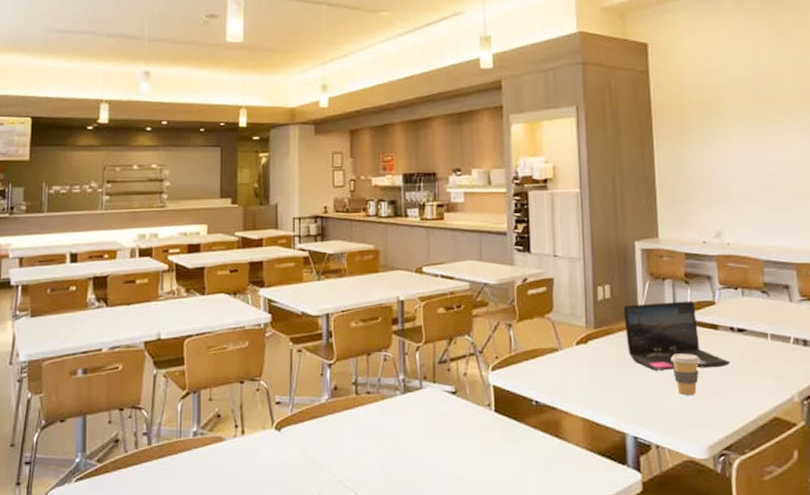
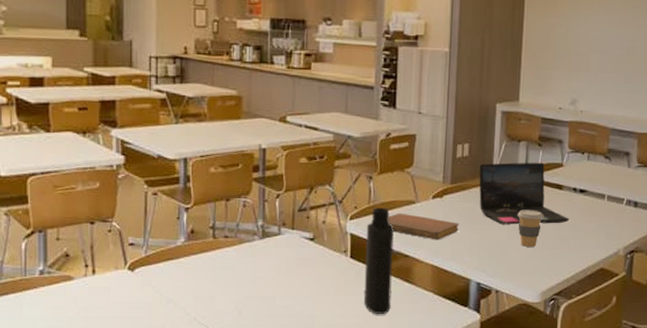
bottle: none [509,357,541,474] -> present [363,208,394,314]
notebook: none [530,361,608,390] -> present [387,213,459,240]

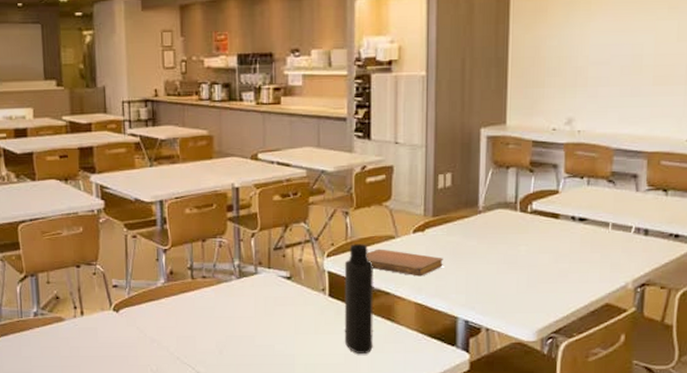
laptop: present [479,162,570,225] -> none [463,189,568,258]
coffee cup: present [517,210,543,247] -> none [508,242,537,282]

